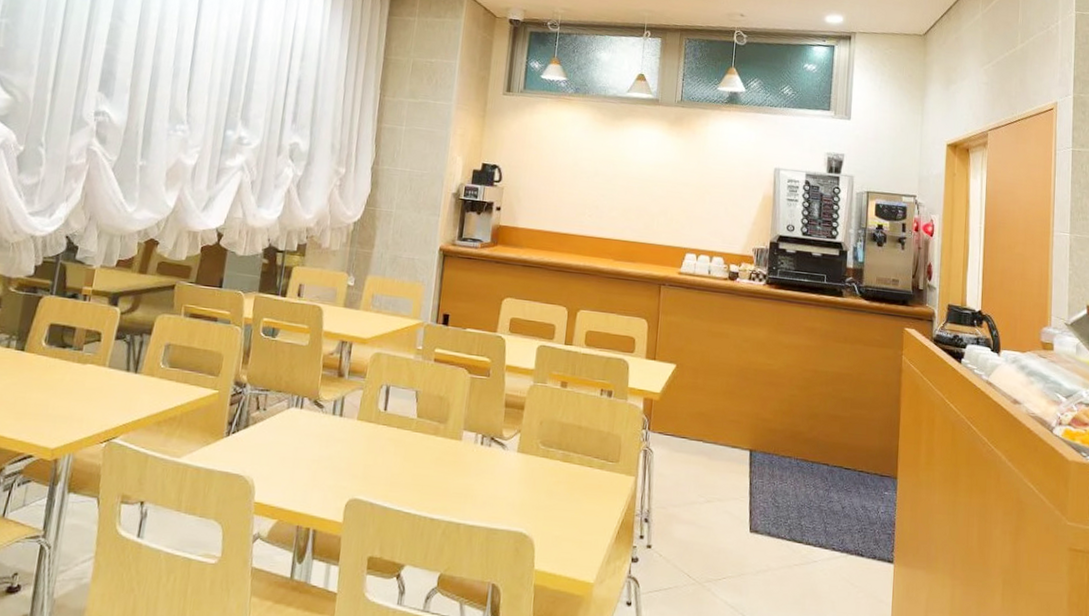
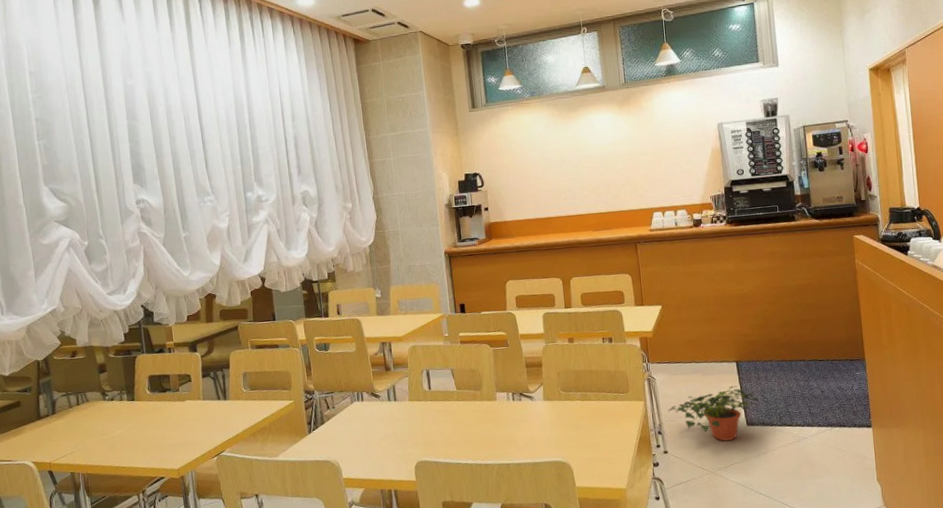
potted plant: none [660,479,769,547] -> present [668,386,760,441]

